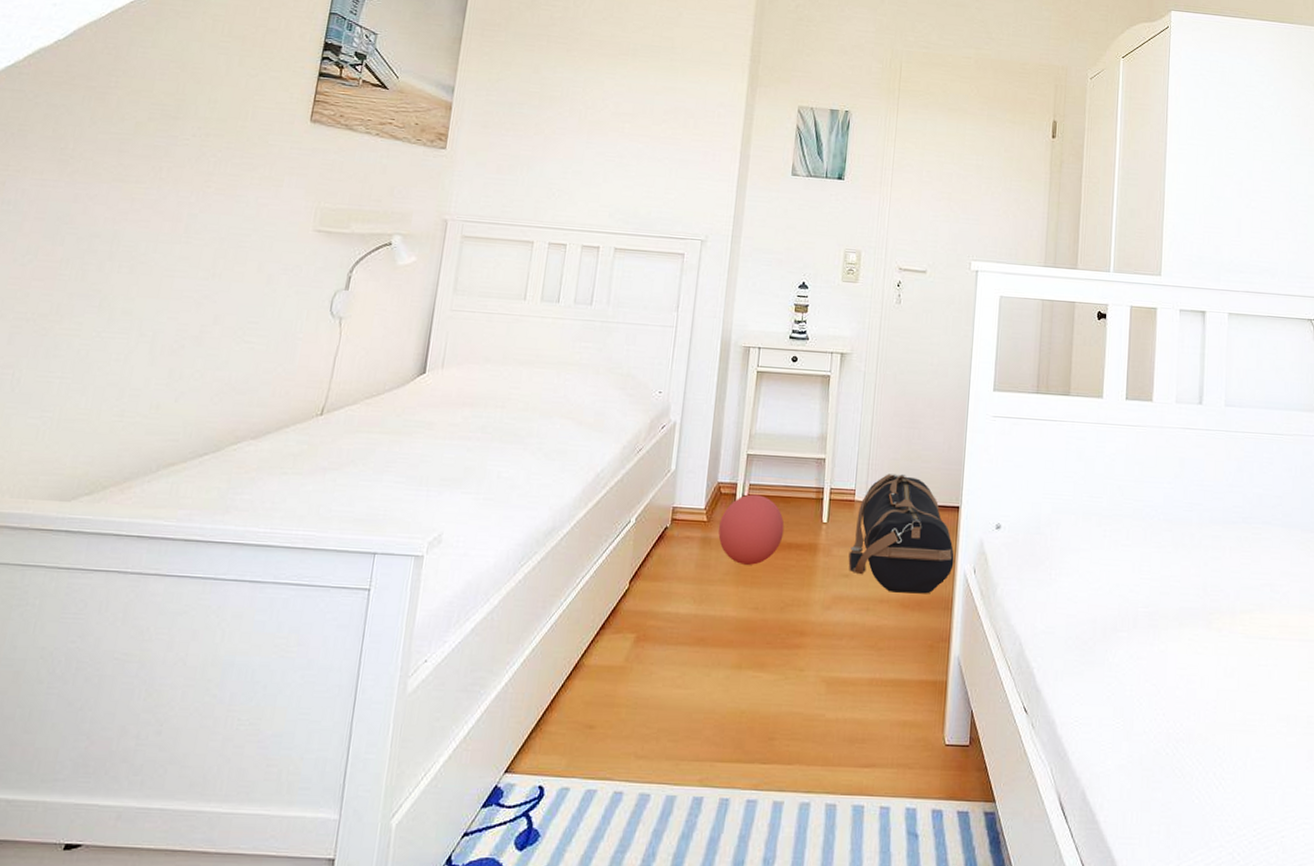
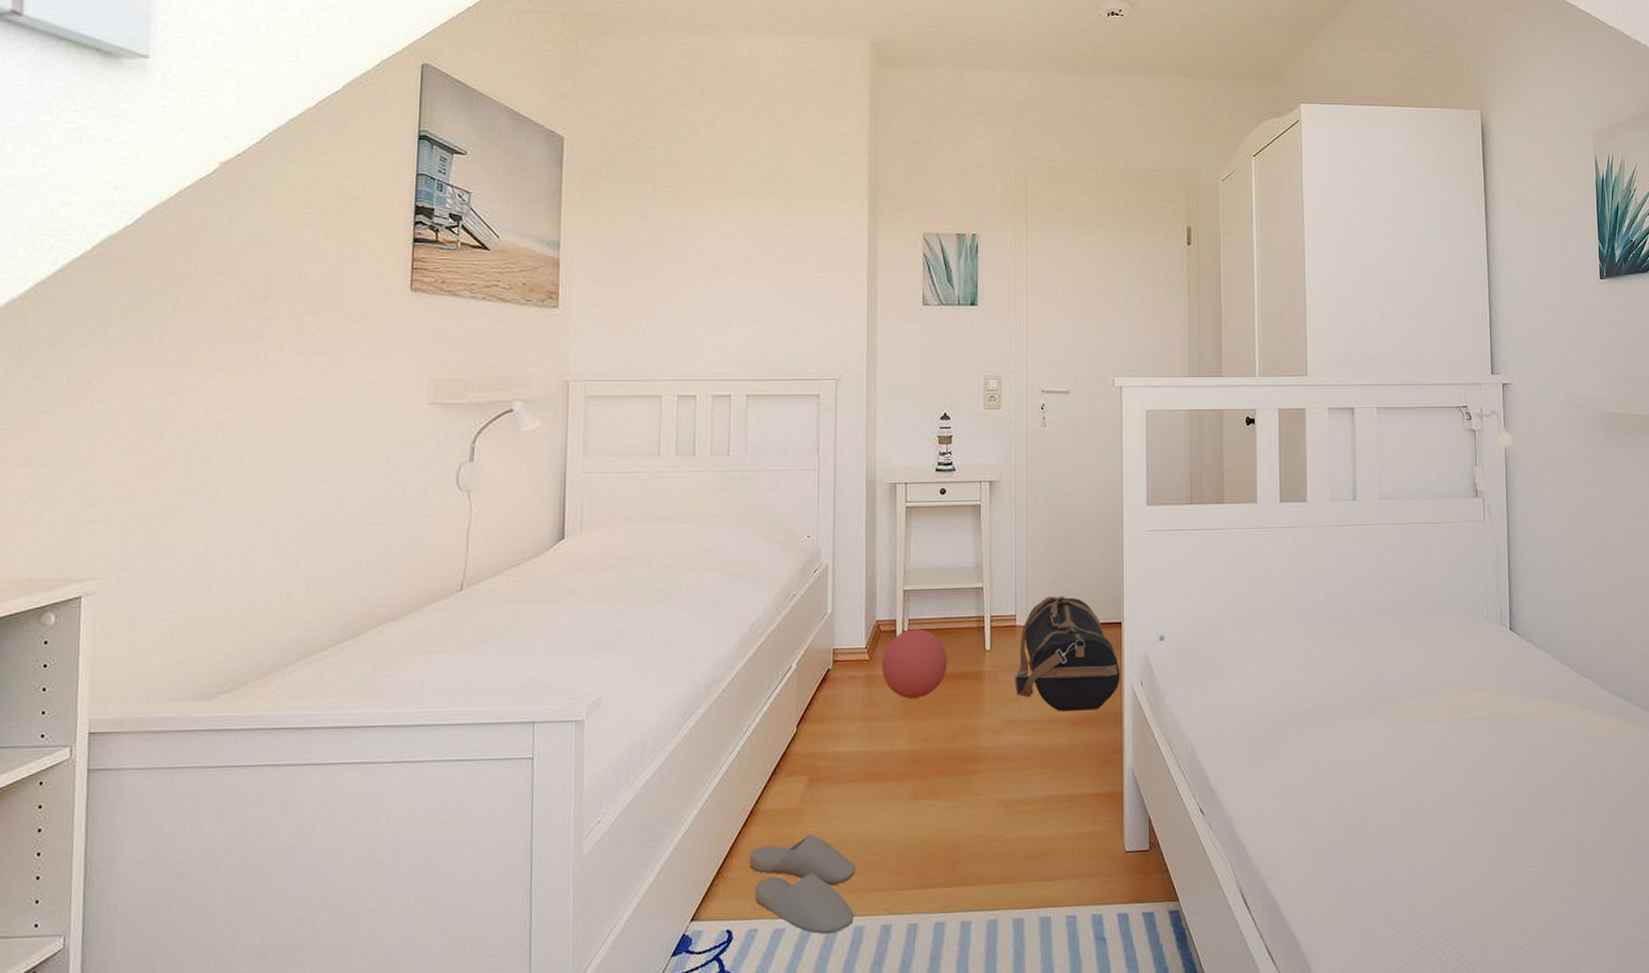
slippers: none [568,694,674,801] -> present [750,834,856,934]

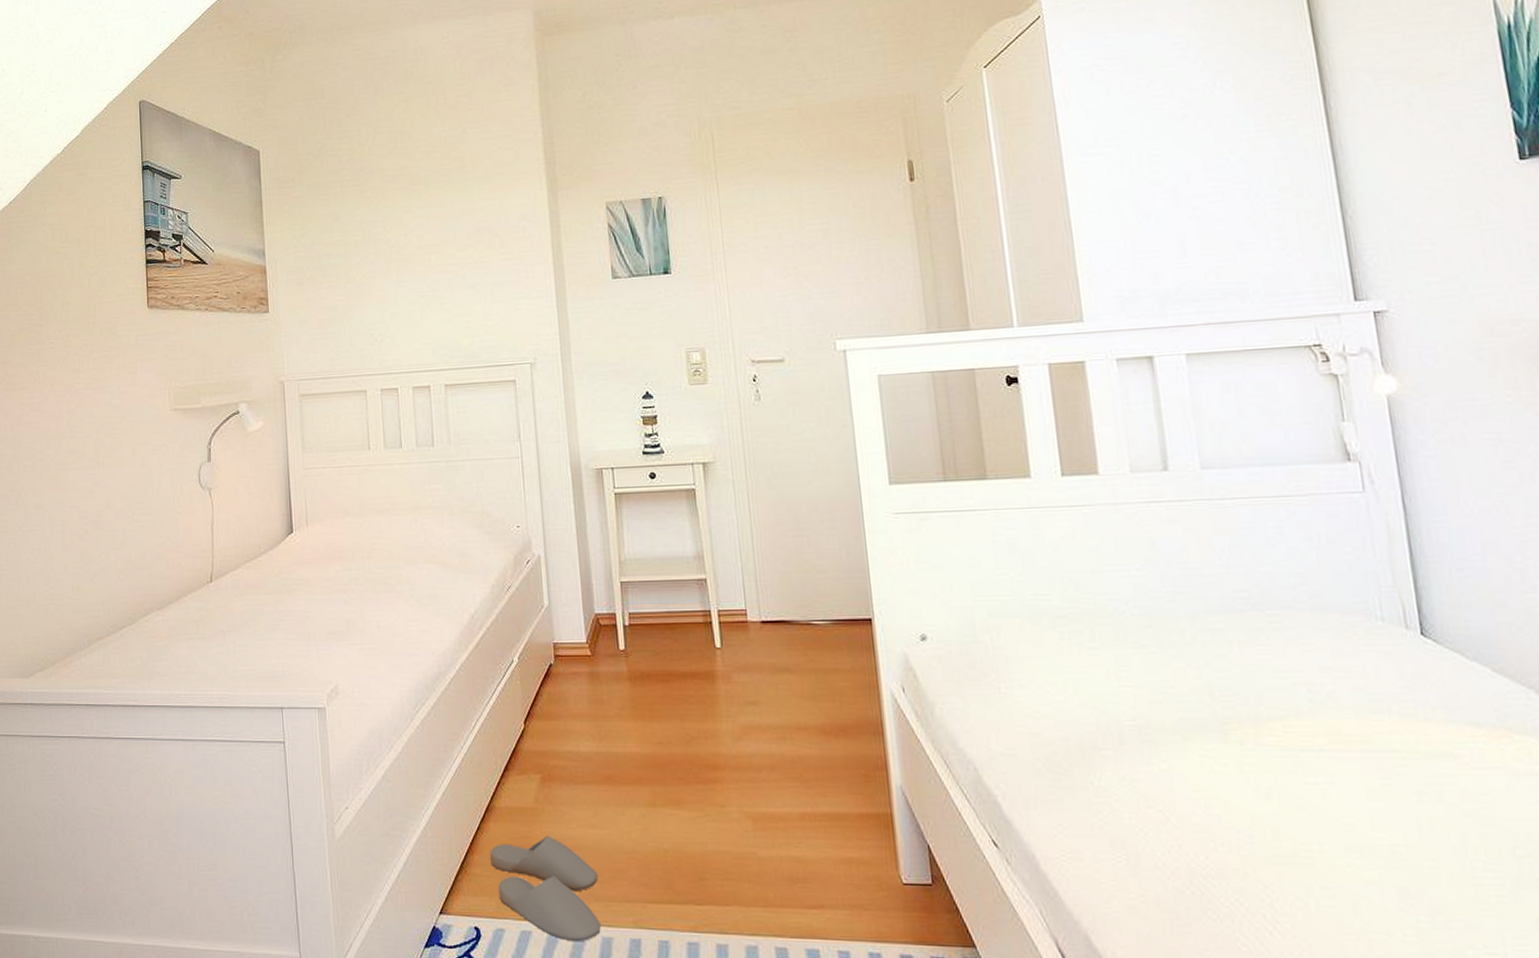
ball: present [882,629,948,698] -> none [605,623,676,698]
duffel bag: present [1015,596,1120,711] -> none [751,588,877,718]

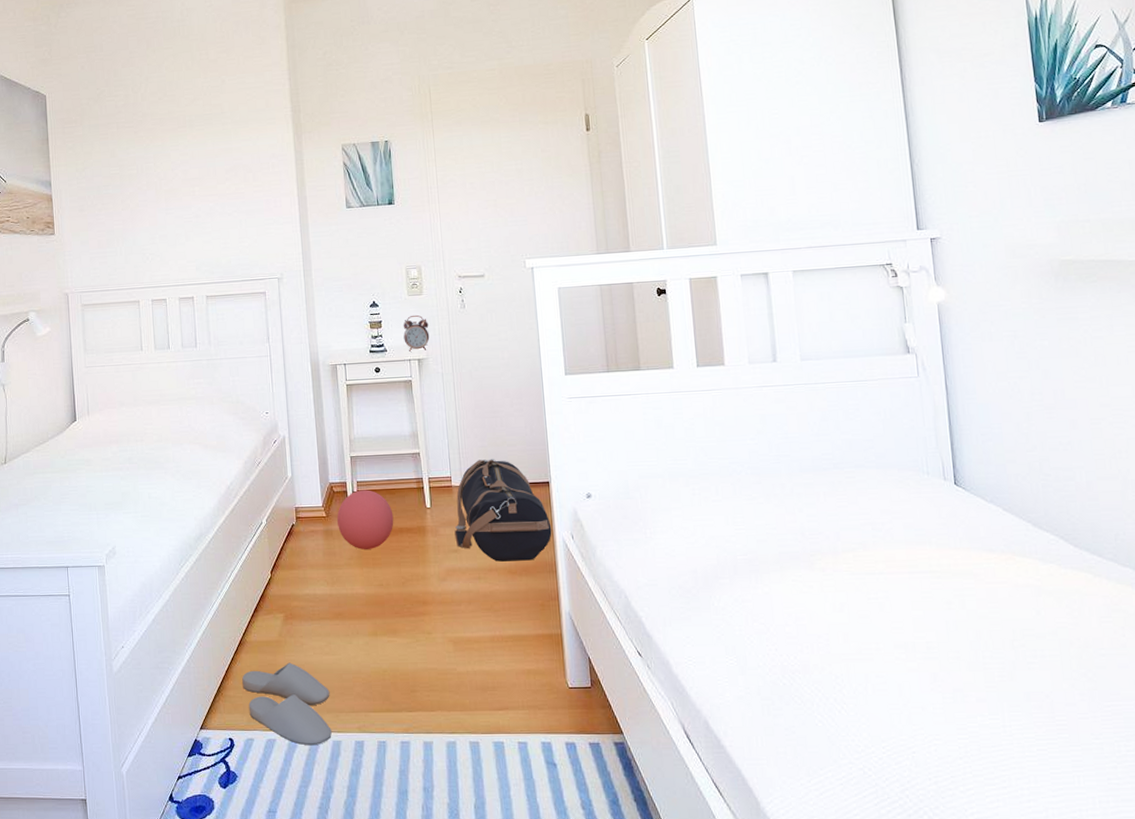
ball: none [605,623,676,698] -> present [337,490,394,549]
alarm clock: none [683,409,717,453] -> present [403,315,430,351]
duffel bag: none [751,588,877,718] -> present [454,459,552,562]

